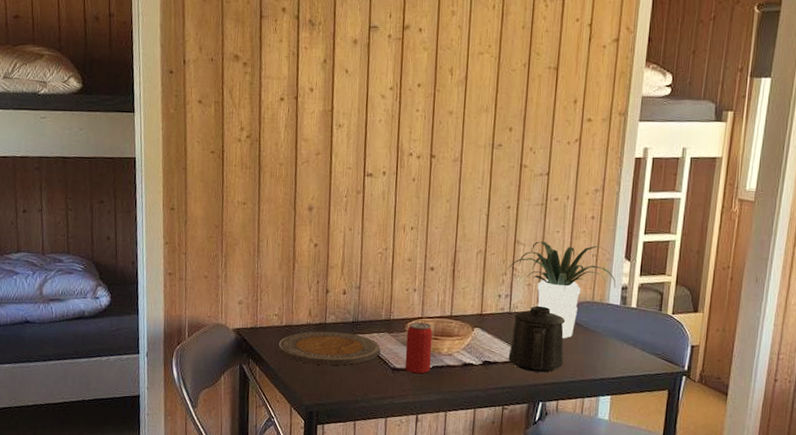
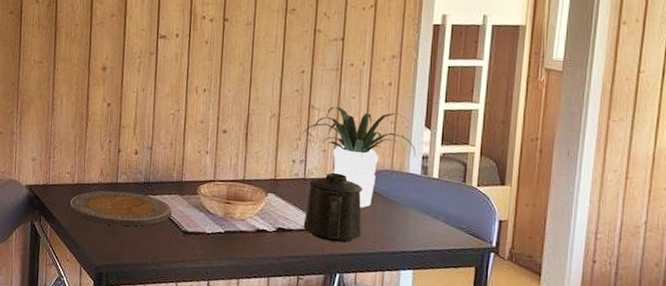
beverage can: present [405,322,433,374] -> none [196,185,225,239]

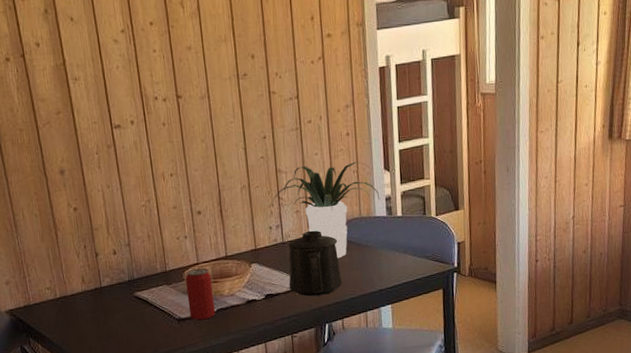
plate: present [70,190,171,227] -> none [57,292,162,332]
beverage can: none [196,185,225,239] -> present [185,268,215,321]

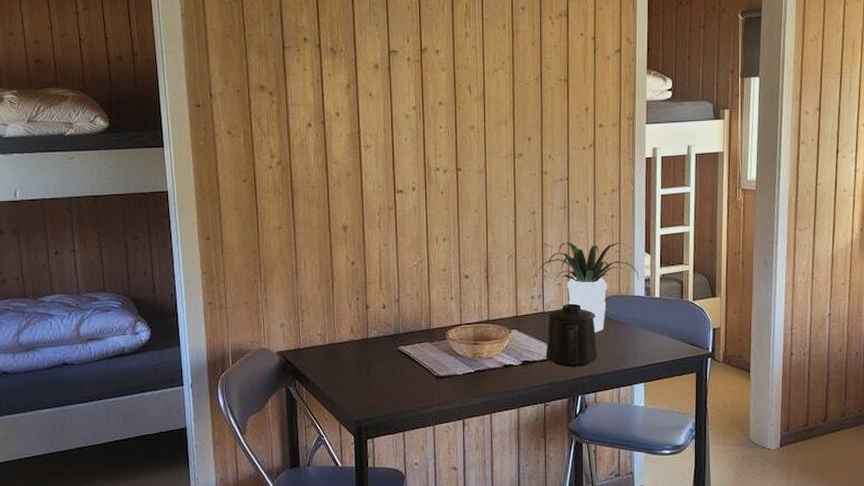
beverage can: present [185,268,215,321] -> none [447,329,472,380]

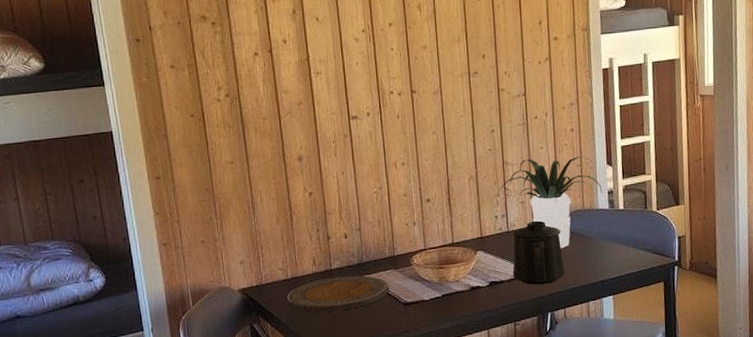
plate: none [324,346,422,380] -> present [287,275,388,313]

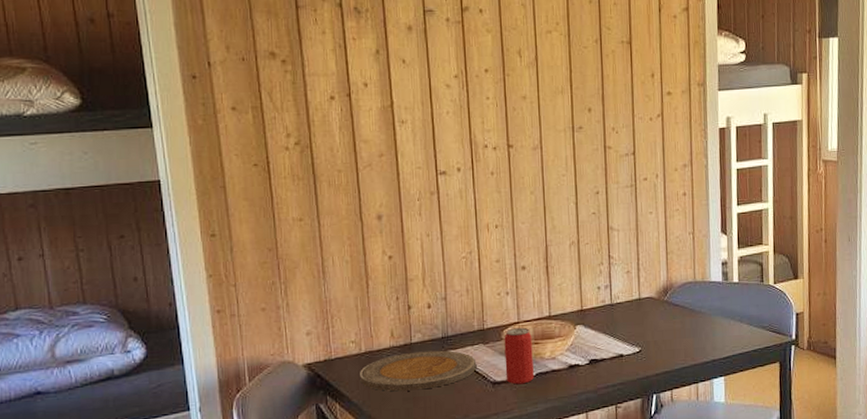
beverage can: none [412,253,440,305] -> present [504,327,534,385]
potted plant: present [499,156,603,249] -> none [603,223,716,325]
mug: present [513,220,565,285] -> none [615,292,673,364]

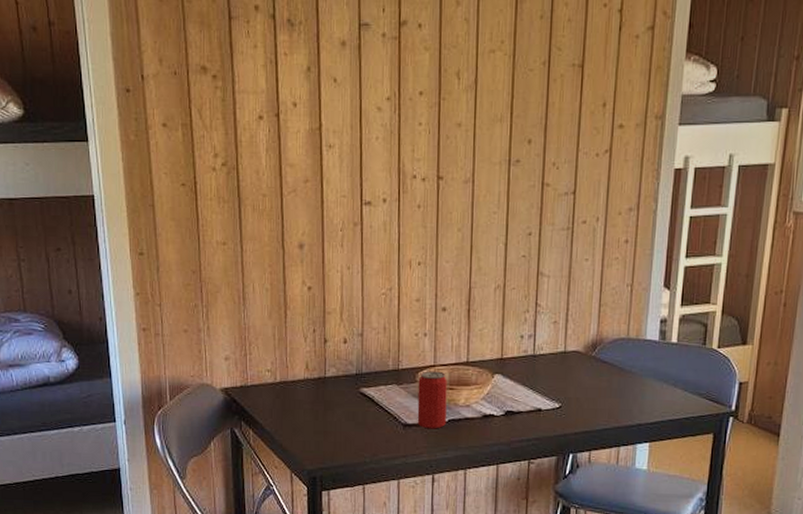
plate: present [360,350,476,392] -> none [274,386,388,425]

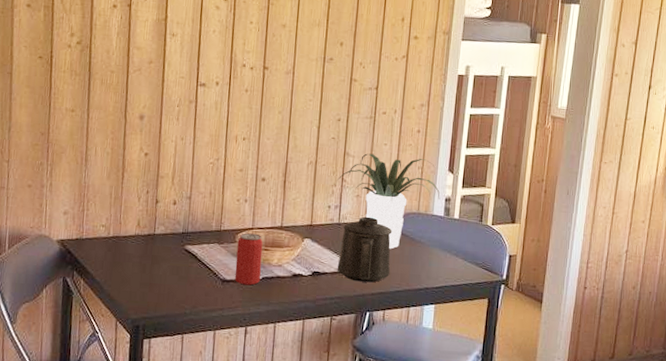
potted plant: none [529,272,654,382] -> present [336,153,440,249]
mug: none [533,345,598,421] -> present [337,216,393,283]

